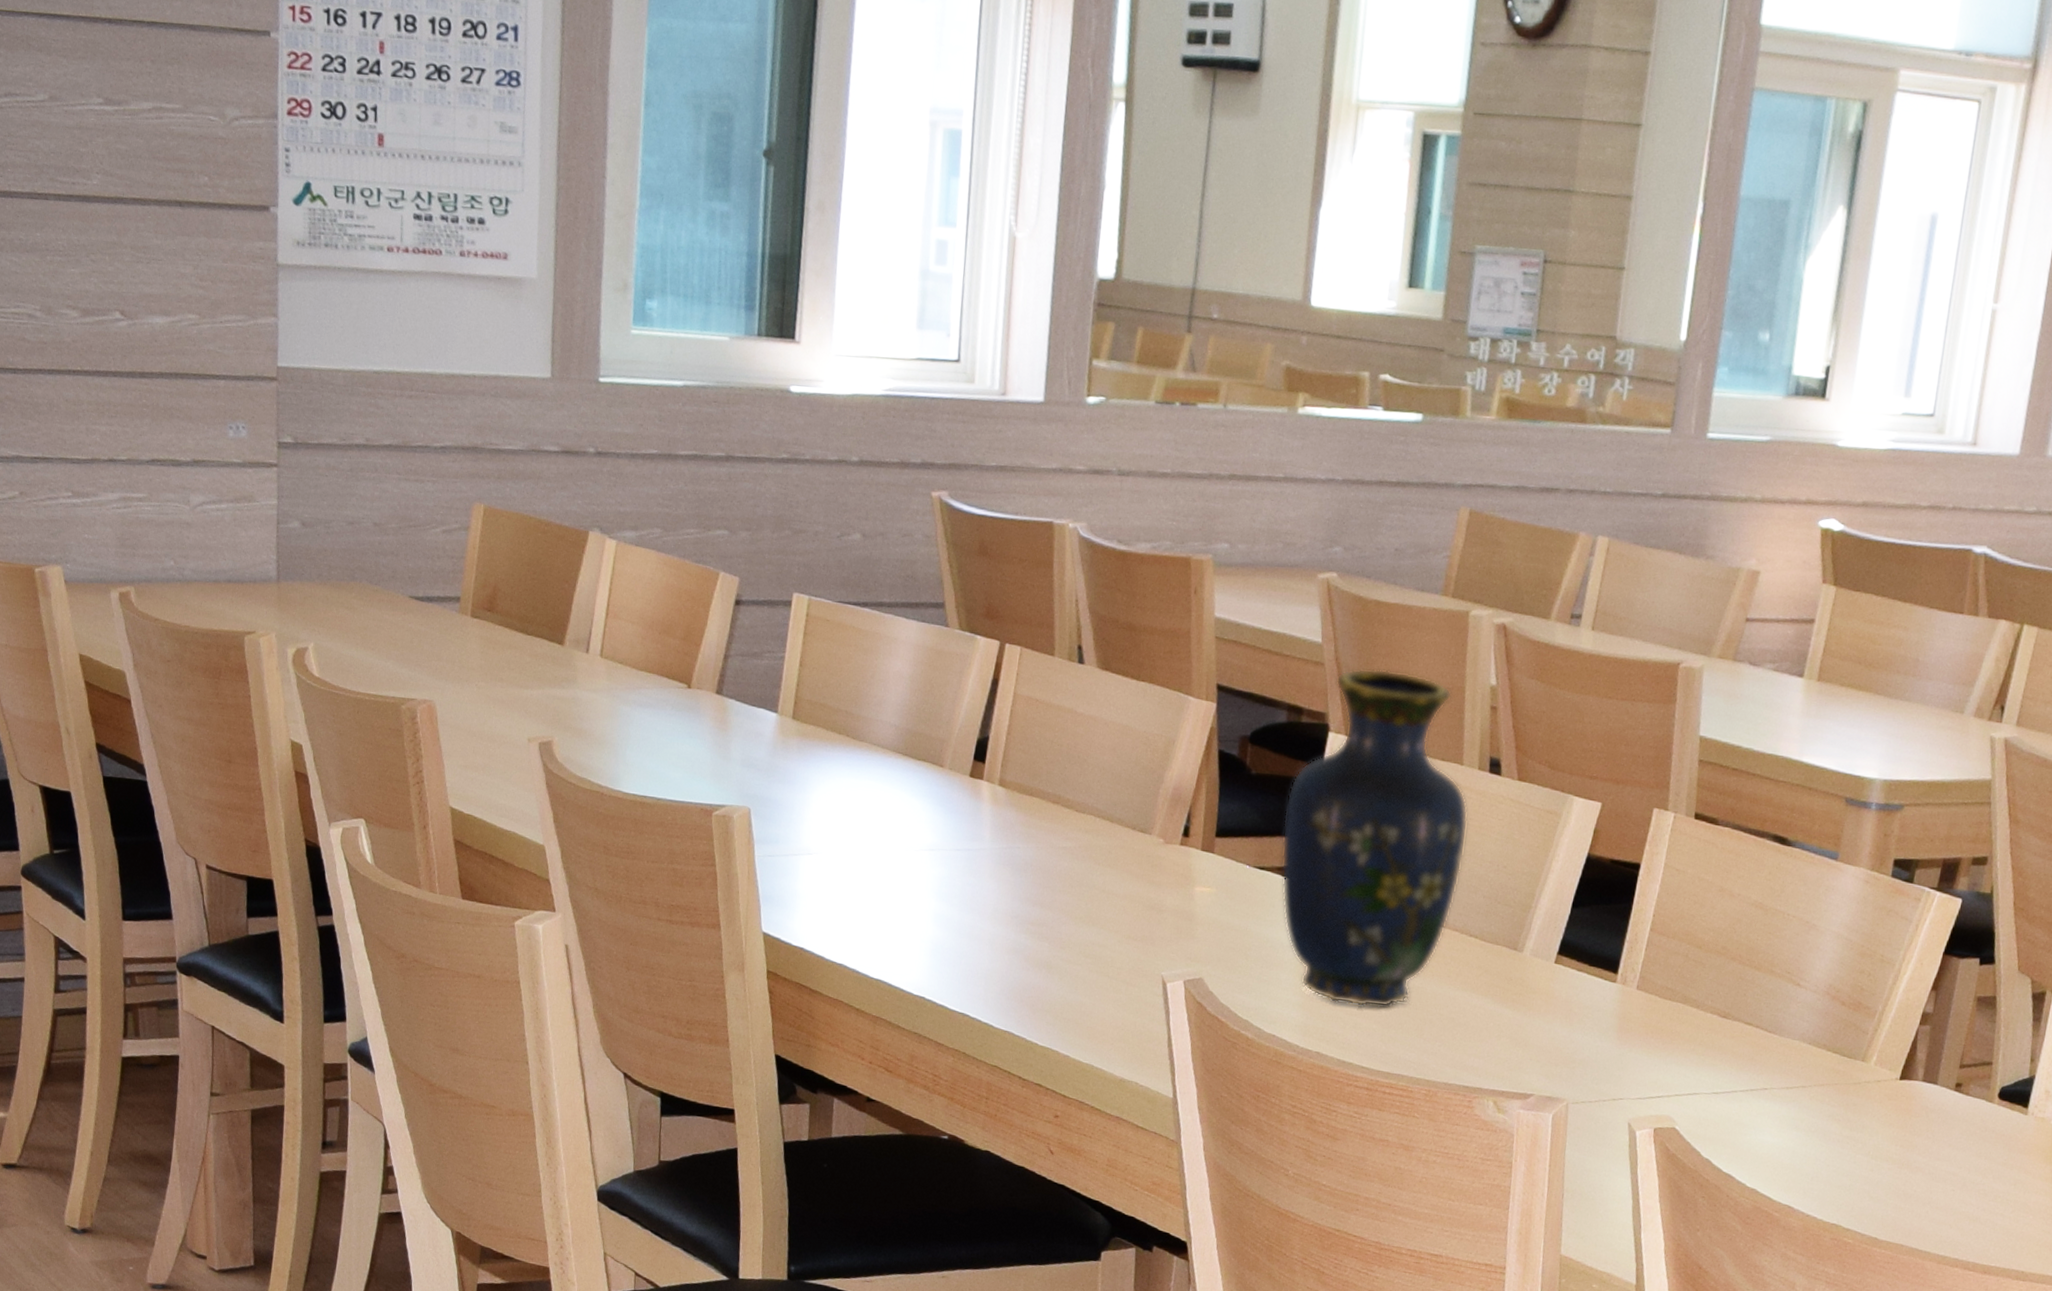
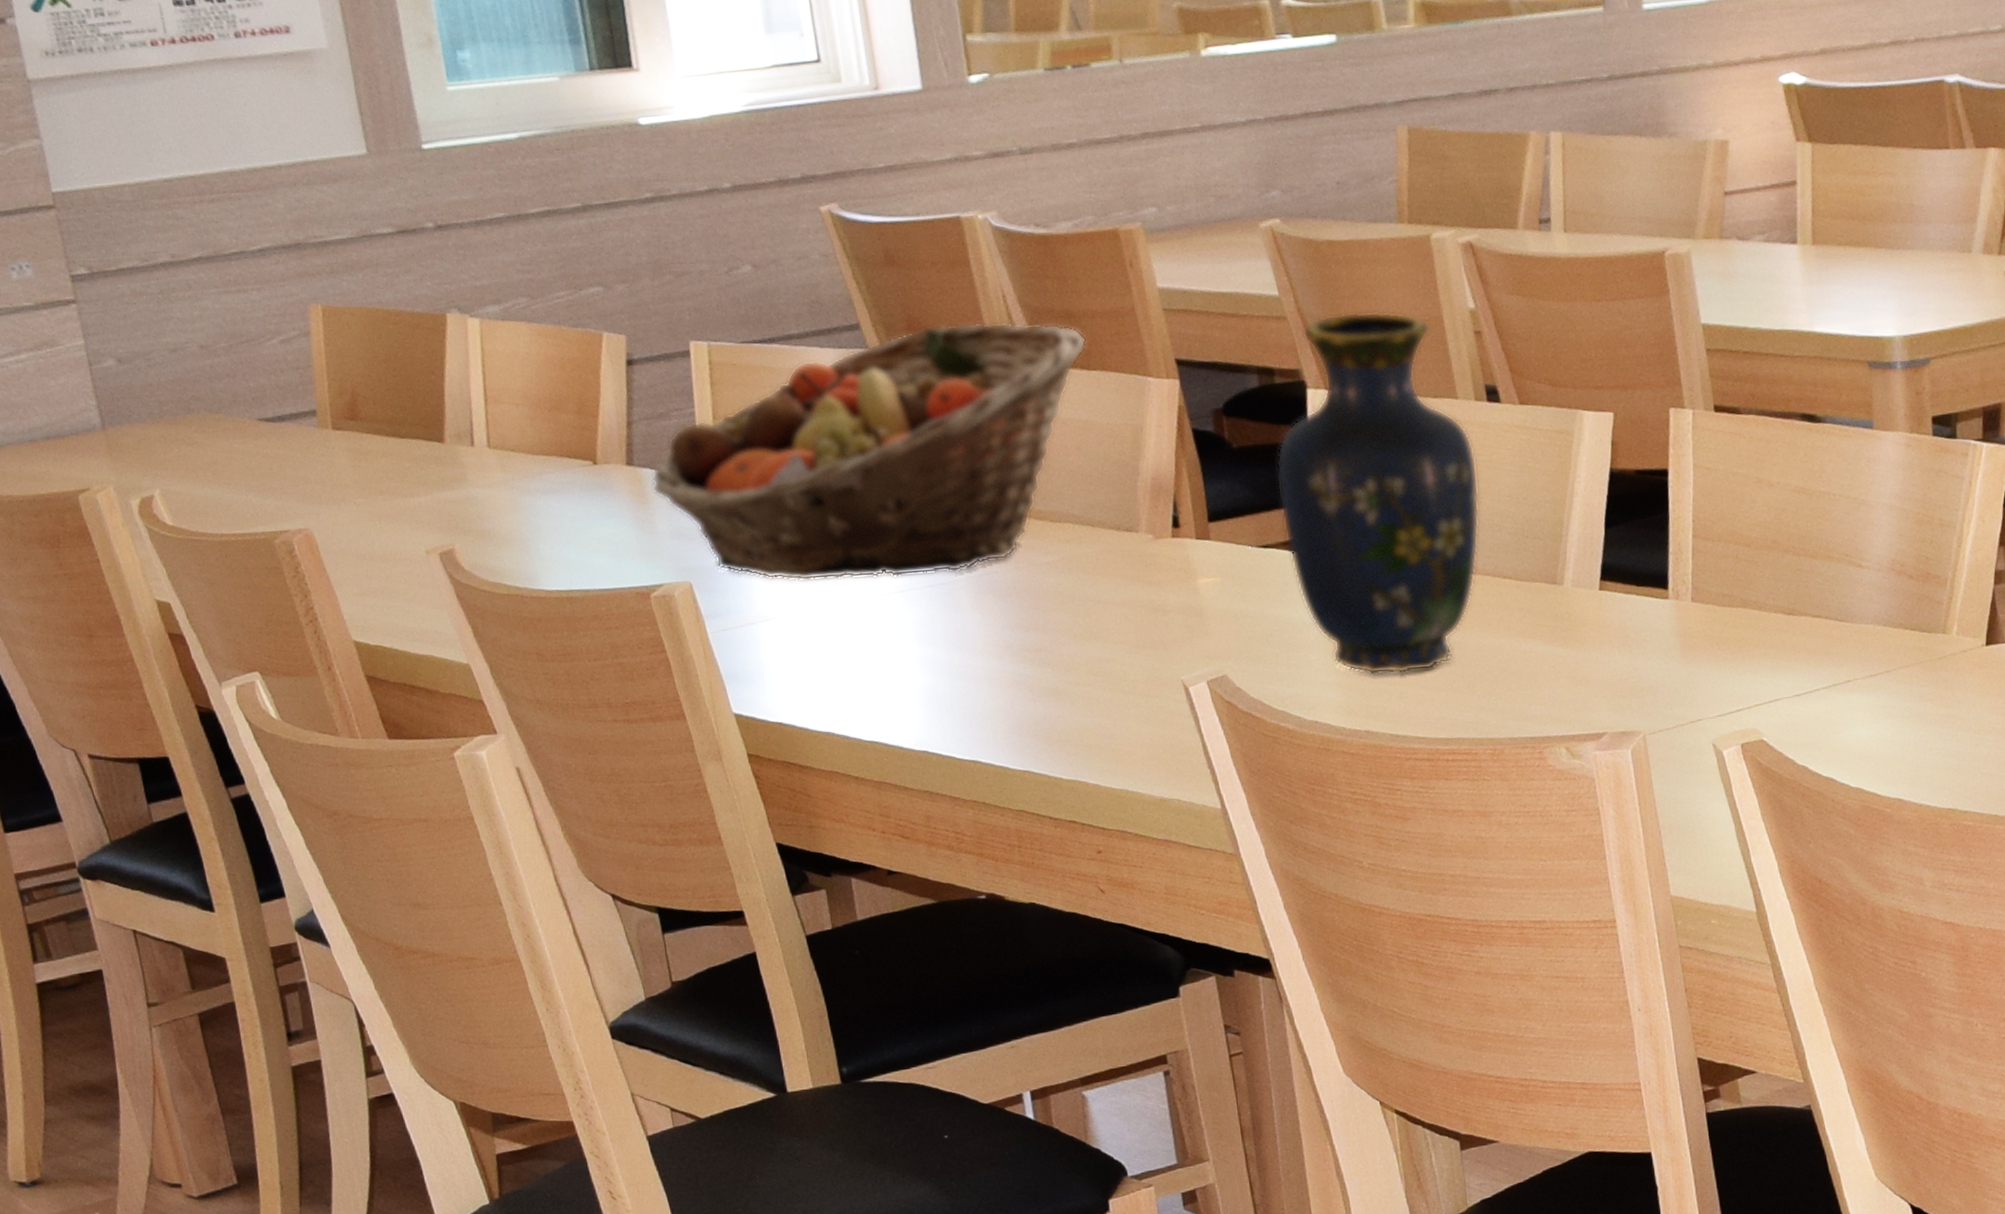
fruit basket: none [734,615,1141,841] -> present [651,322,1086,581]

